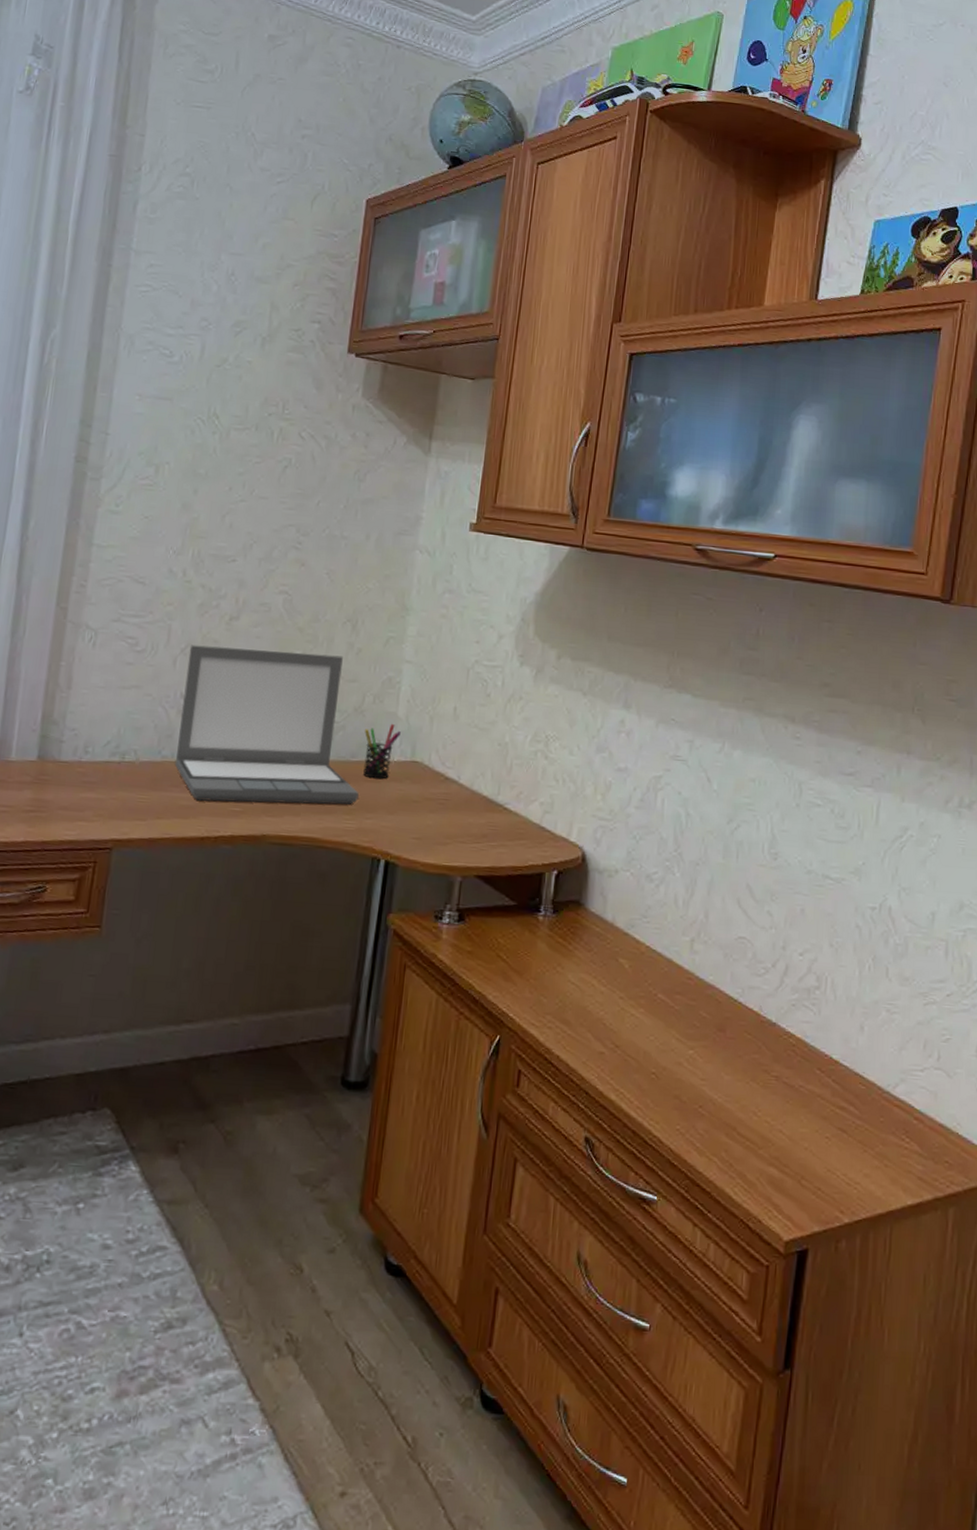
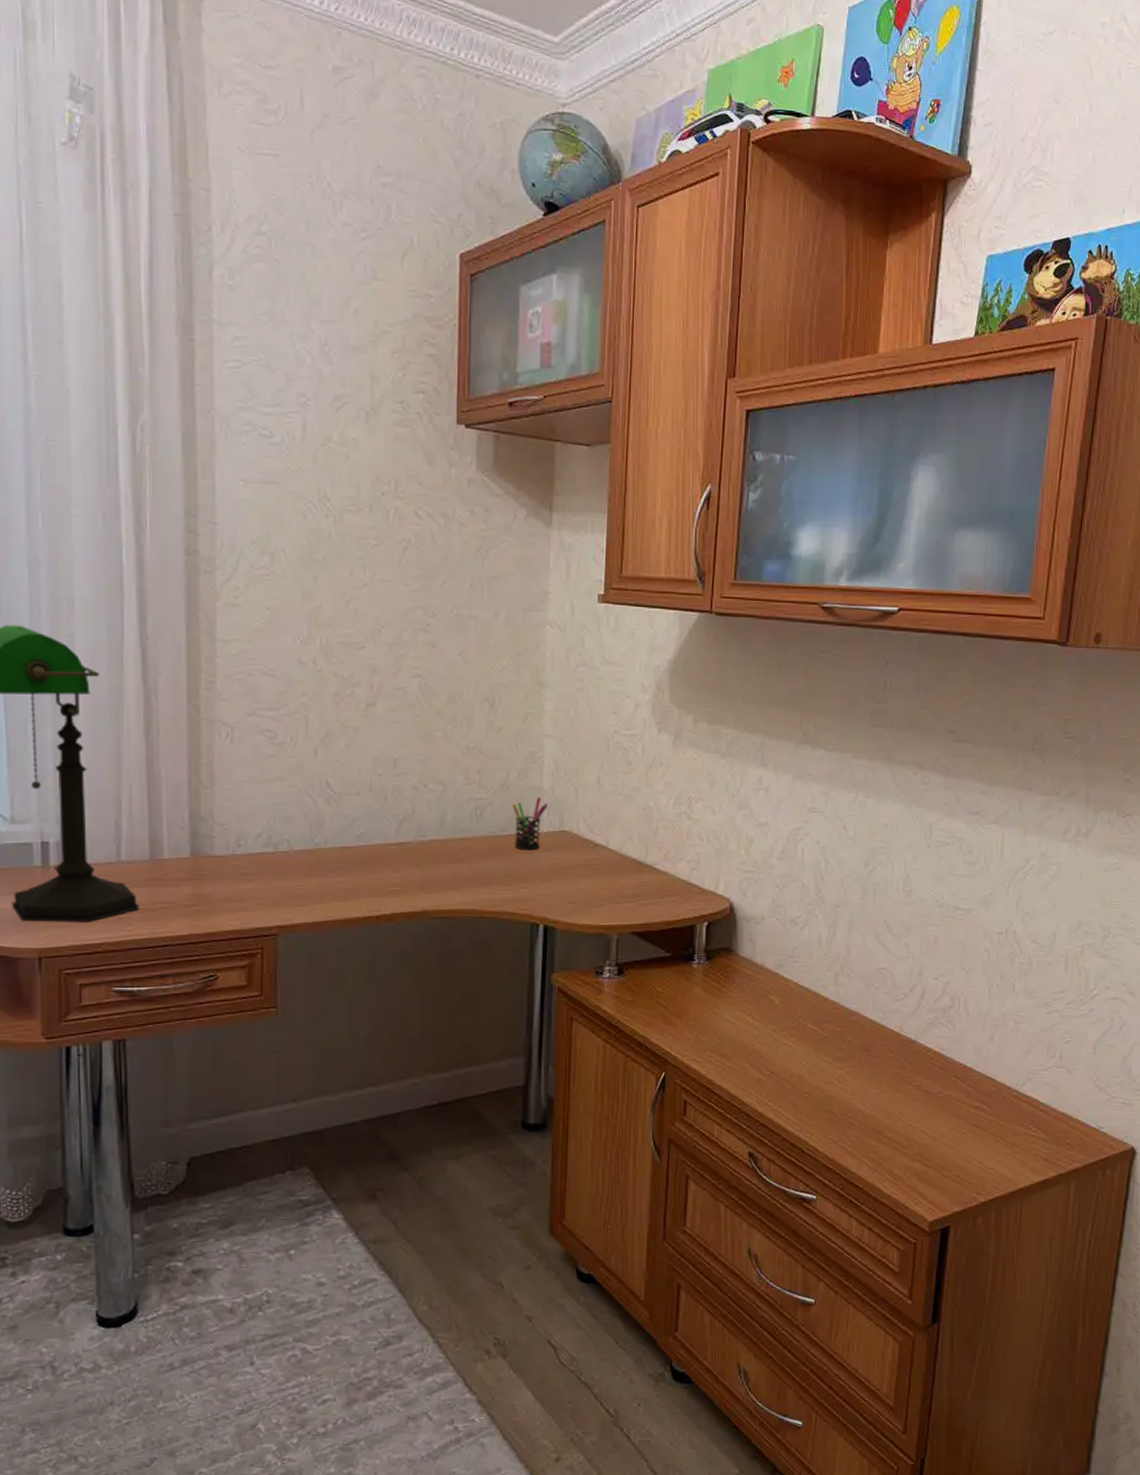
laptop: present [174,645,359,805] -> none [328,734,512,883]

